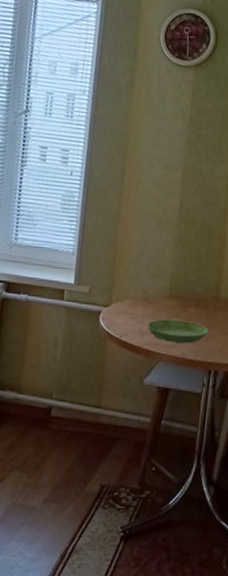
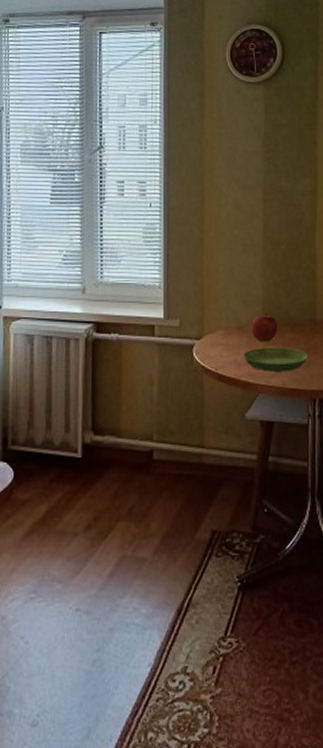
apple: none [157,287,184,314] -> present [251,313,278,341]

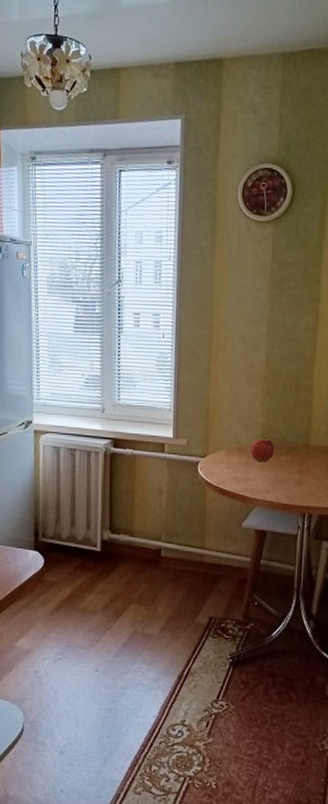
saucer: present [243,347,308,372] -> none [242,467,301,489]

